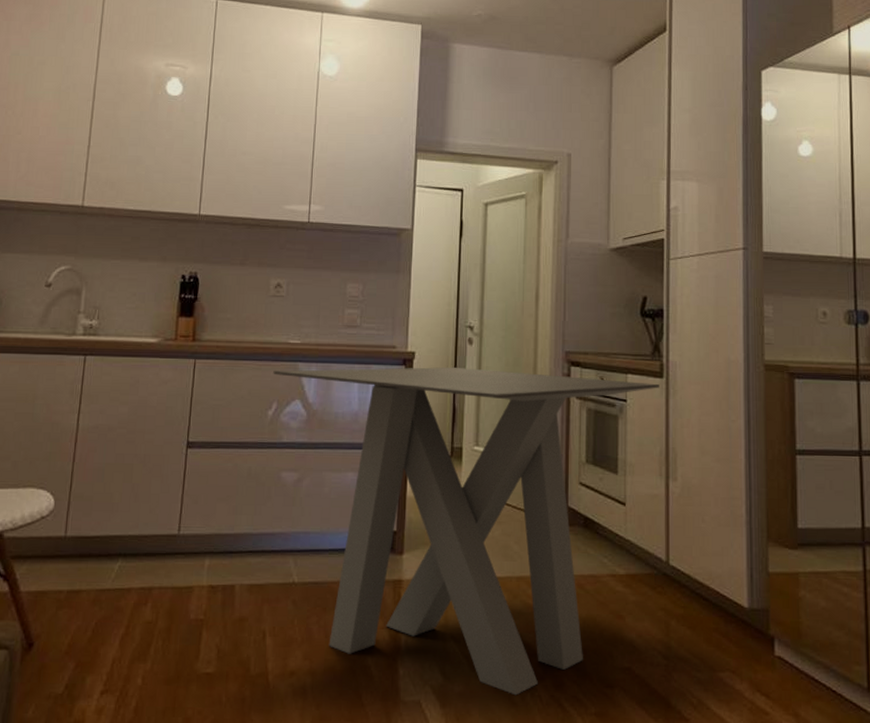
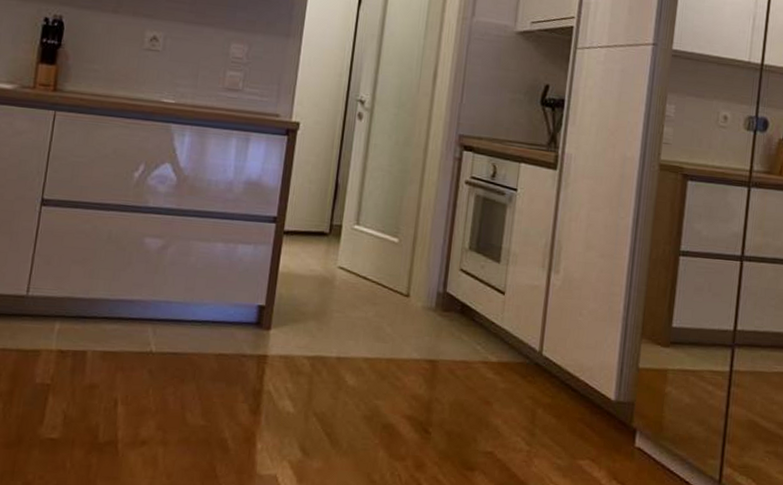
dining table: present [273,367,659,696] -> none [142,130,552,474]

